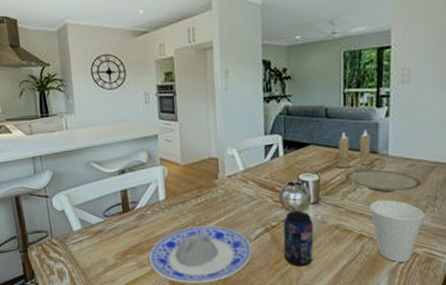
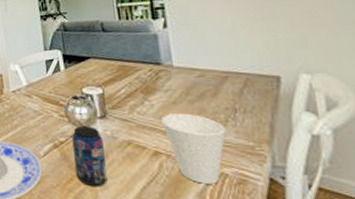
candle: present [336,130,371,169] -> none [118,42,156,81]
plate: present [346,169,422,192] -> none [131,81,216,105]

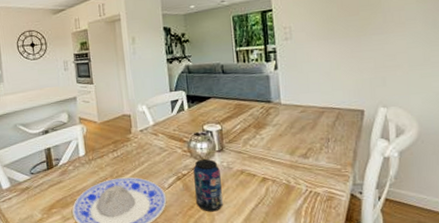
cup: present [161,113,226,184] -> none [269,144,320,202]

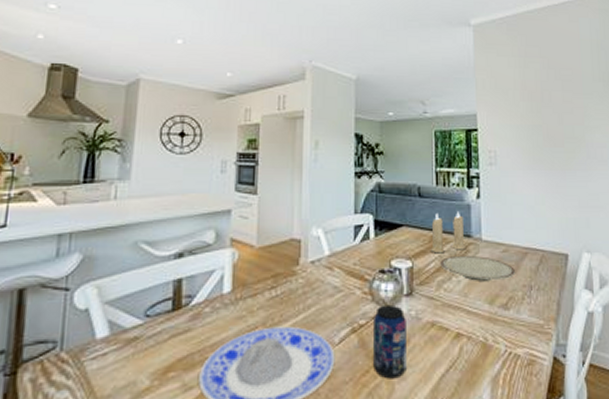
candle: none [235,82,266,118] -> present [430,212,465,254]
plate: none [245,117,314,138] -> present [440,255,516,281]

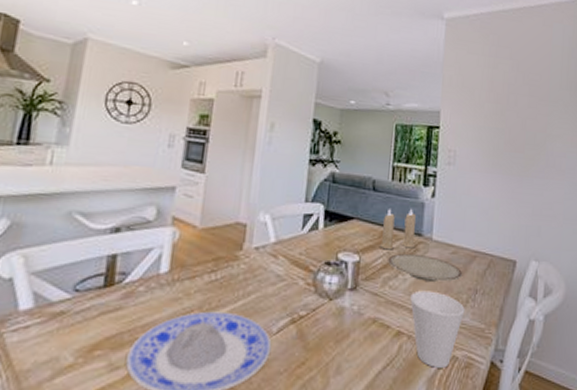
beverage can: present [373,304,406,379] -> none [310,297,348,373]
cup: none [466,290,522,367] -> present [410,290,465,368]

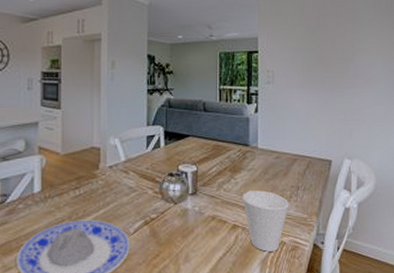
candle: present [379,209,416,250] -> none [212,124,243,160]
plate: present [388,253,463,282] -> none [221,161,286,183]

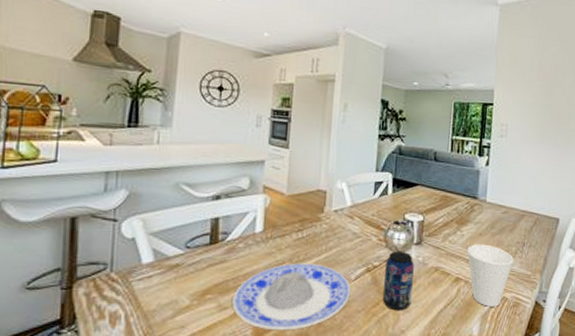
beverage can: none [163,202,191,261] -> present [383,250,414,311]

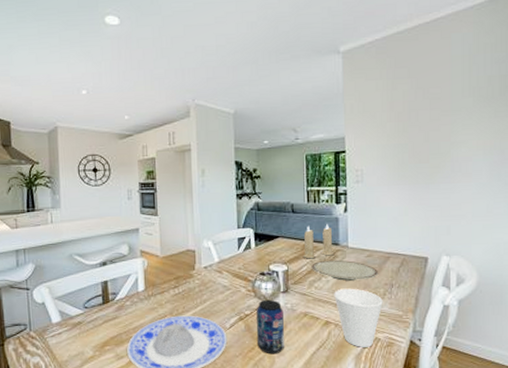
candle: none [440,176,472,211] -> present [302,224,333,259]
plate: none [448,213,513,237] -> present [312,259,379,281]

